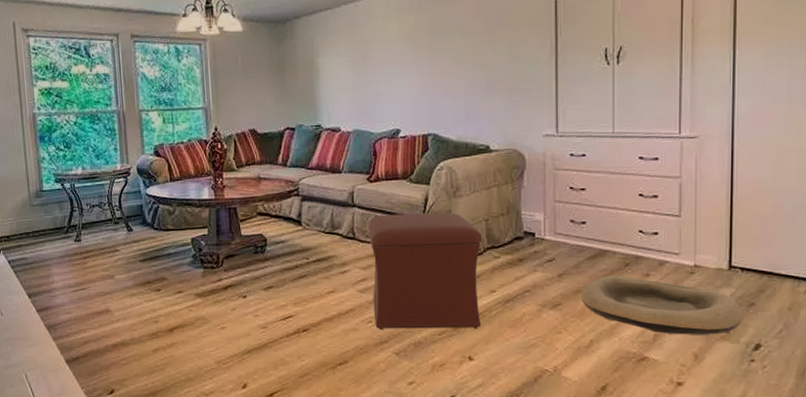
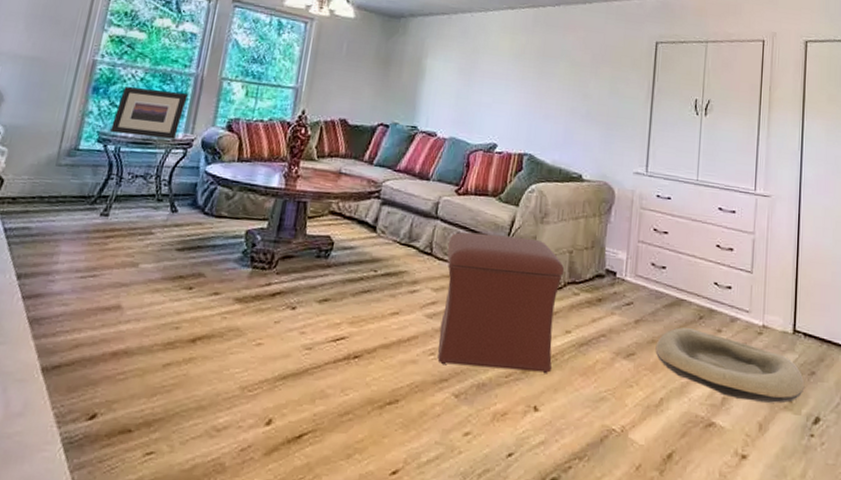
picture frame: none [62,130,116,173] -> present [110,87,188,140]

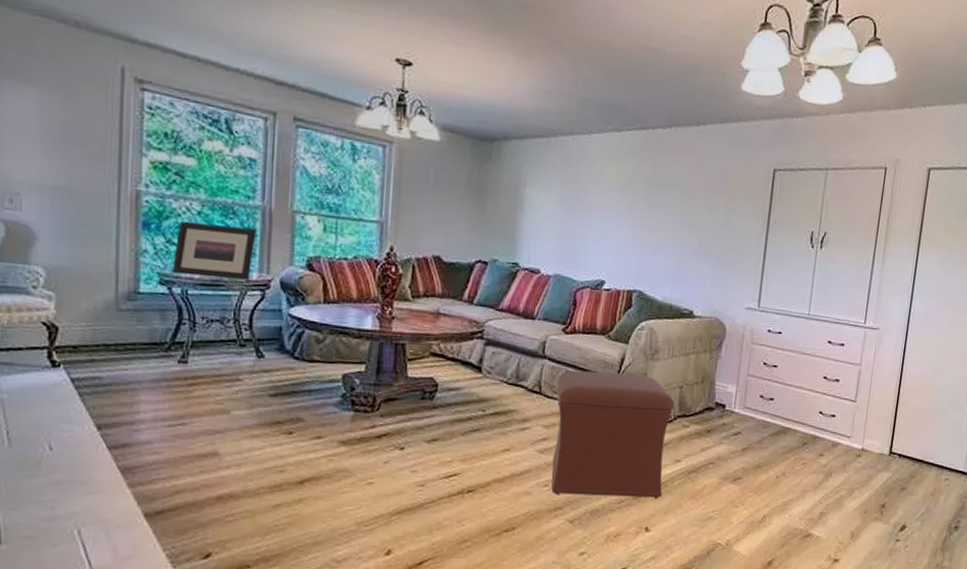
dog bed: present [655,327,805,404] -> none [760,453,896,515]

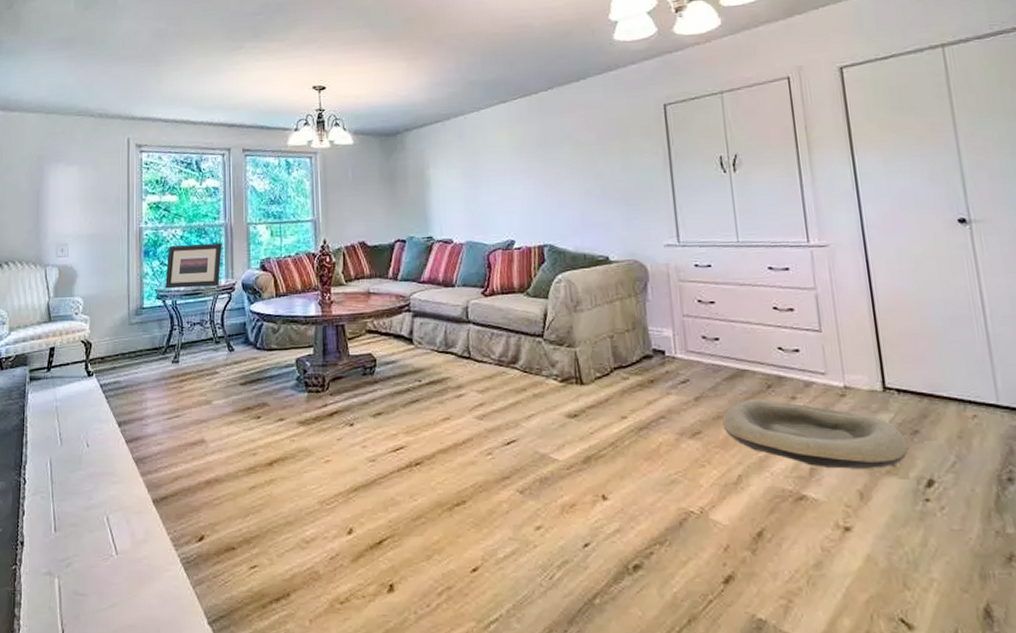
ottoman: present [551,370,675,498] -> none [484,328,613,462]
dog bed: none [760,453,896,515] -> present [722,399,909,469]

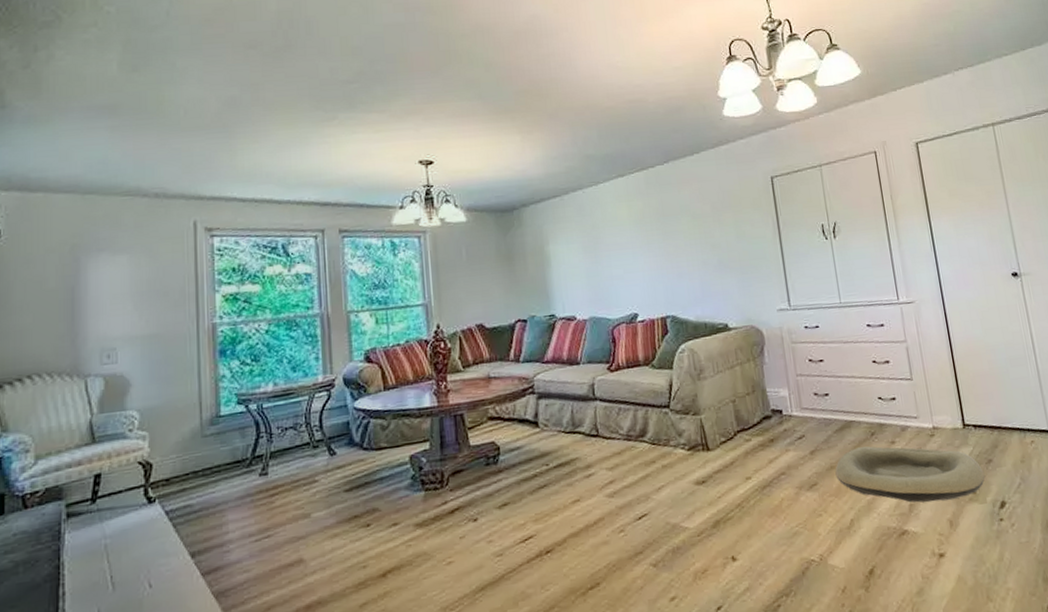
picture frame: present [165,243,222,289] -> none [248,336,318,392]

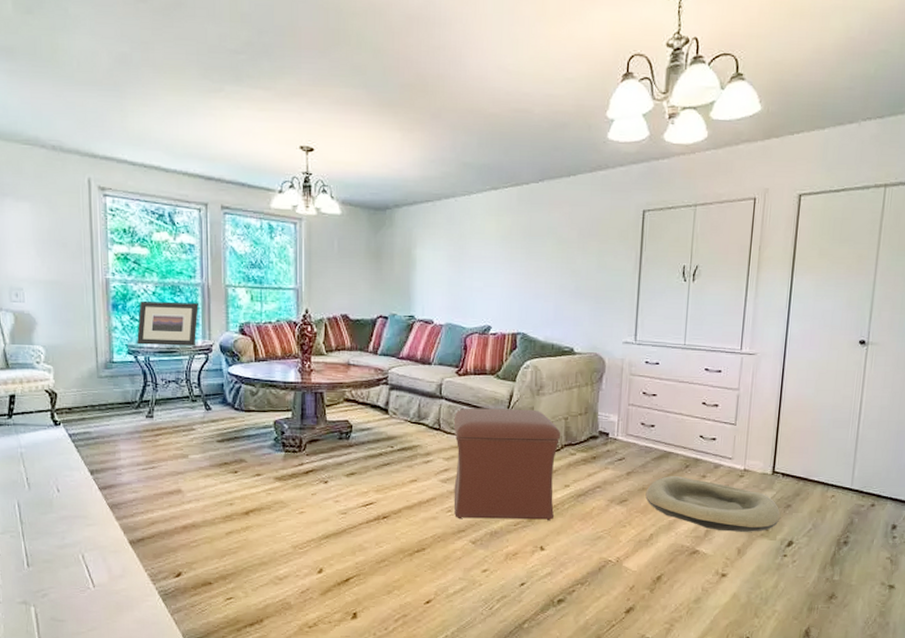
picture frame: none [248,336,318,392] -> present [137,301,199,346]
ottoman: none [612,396,740,538] -> present [453,408,561,520]

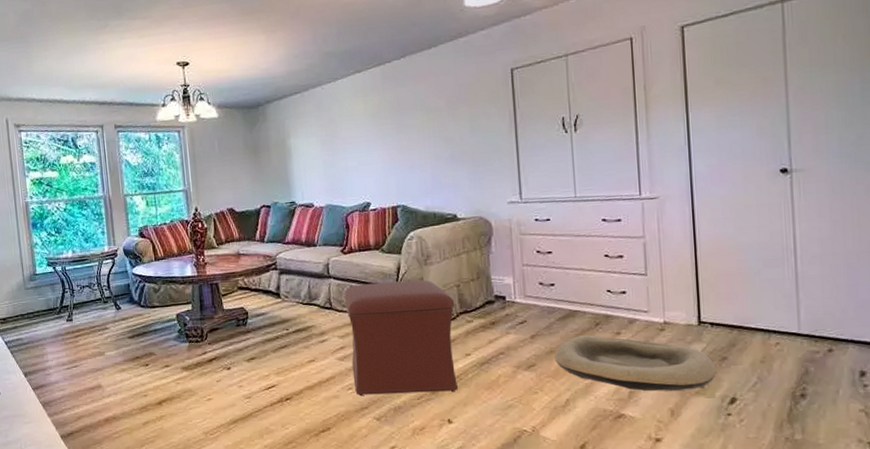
picture frame: present [137,301,199,346] -> none [54,214,103,257]

